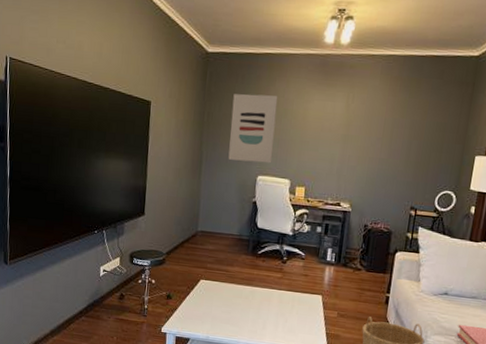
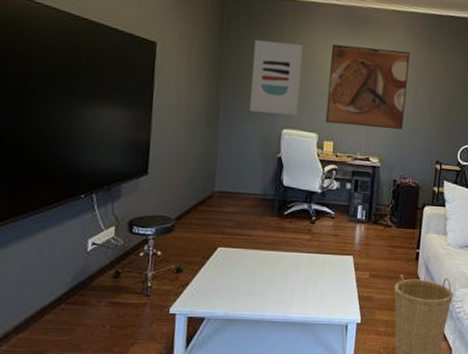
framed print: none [297,93,386,175] -> present [325,44,410,130]

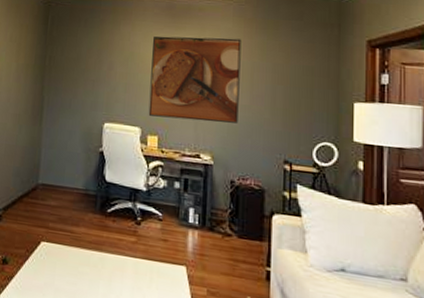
wall art: present [249,40,304,116] -> none [71,37,124,110]

